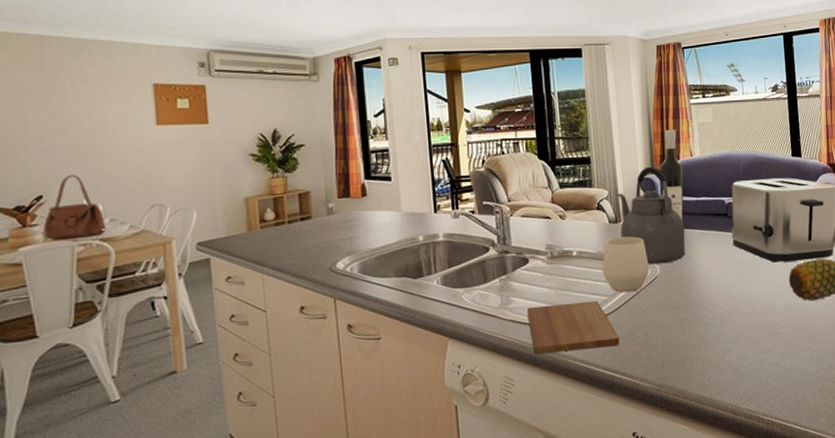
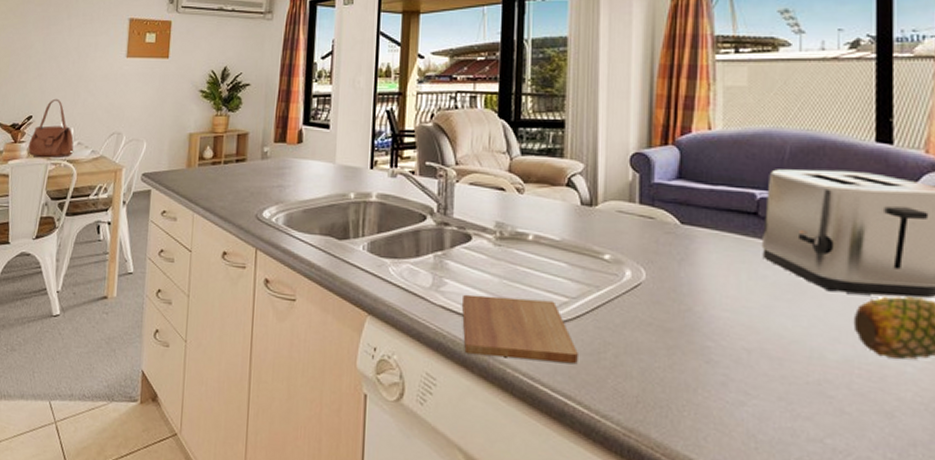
cup: present [602,236,650,293] -> none [565,224,631,298]
kettle: present [616,166,686,264] -> none [595,138,688,267]
bottle: present [659,130,684,222] -> none [656,93,695,216]

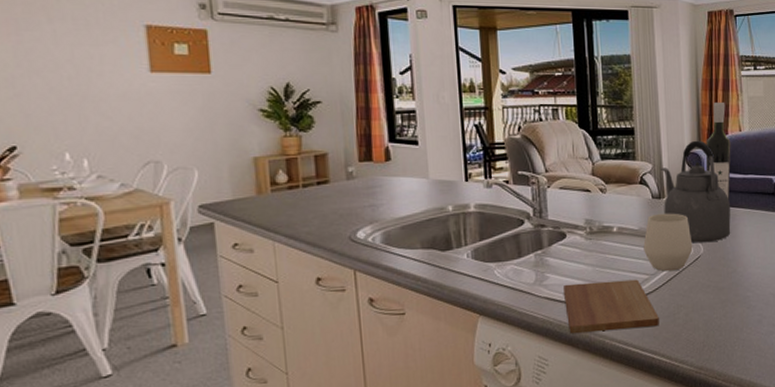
handbag: present [28,98,74,159] -> none [18,123,93,198]
cup: none [565,224,631,298] -> present [643,213,693,272]
kettle: none [595,138,688,267] -> present [661,140,731,243]
bottle: none [656,93,695,216] -> present [705,103,731,200]

